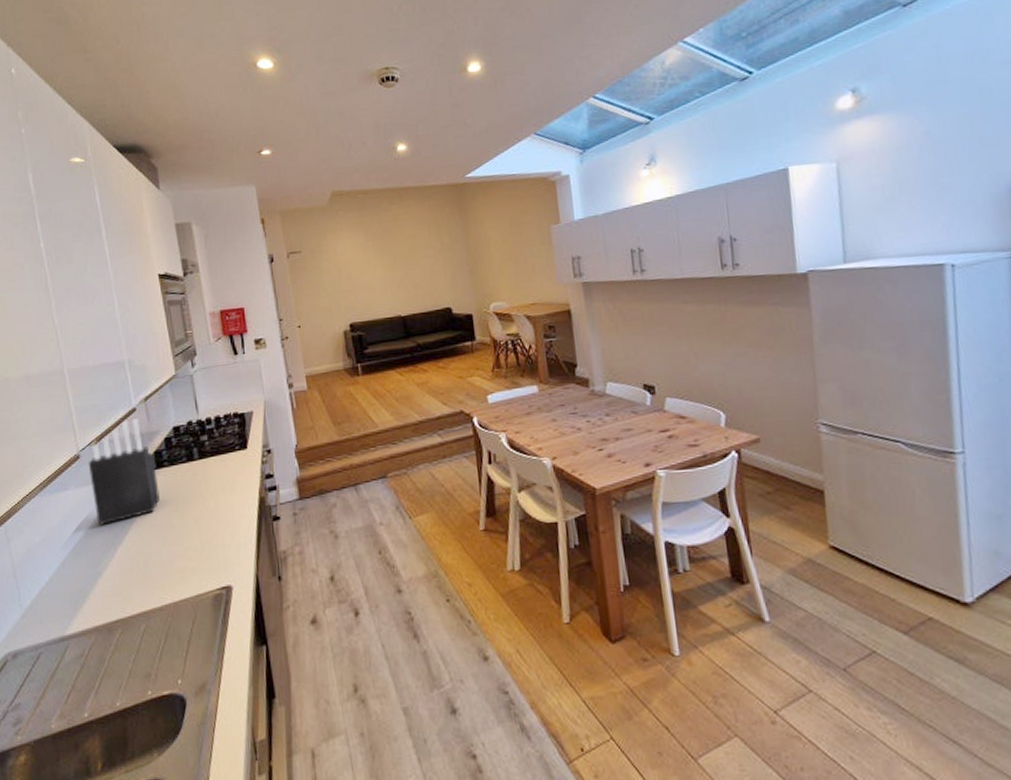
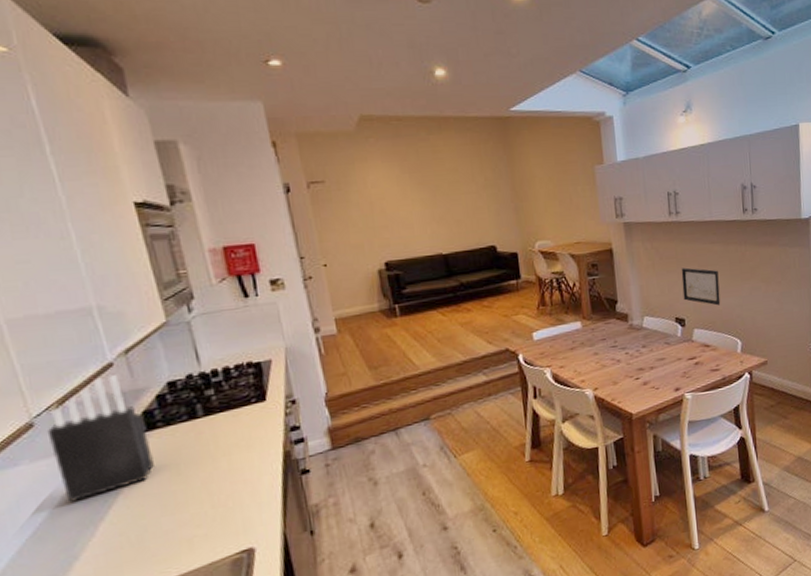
wall art: none [648,329,698,372] -> present [681,267,721,306]

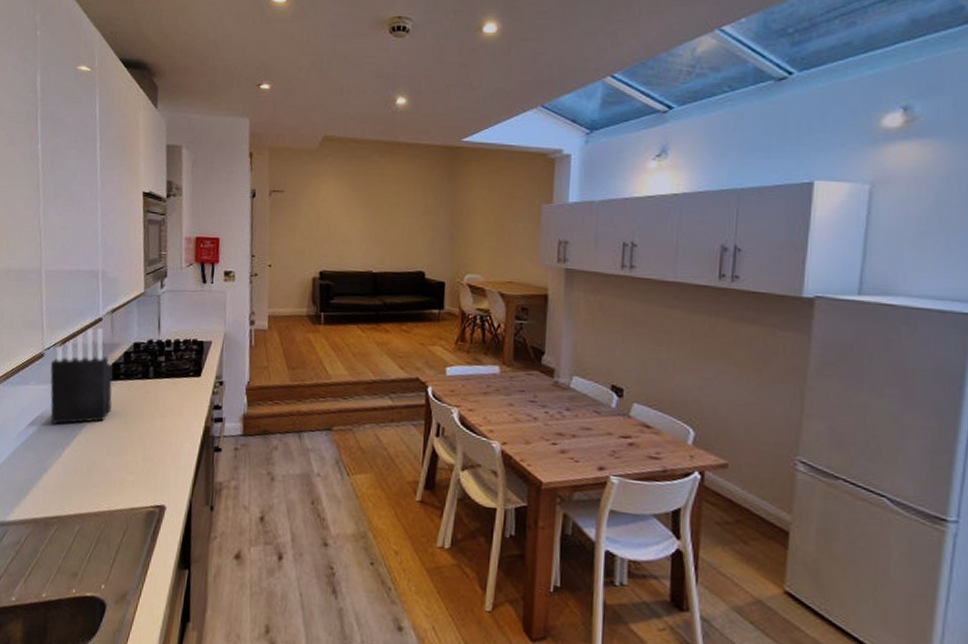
wall art: present [681,267,721,306] -> none [625,330,675,382]

